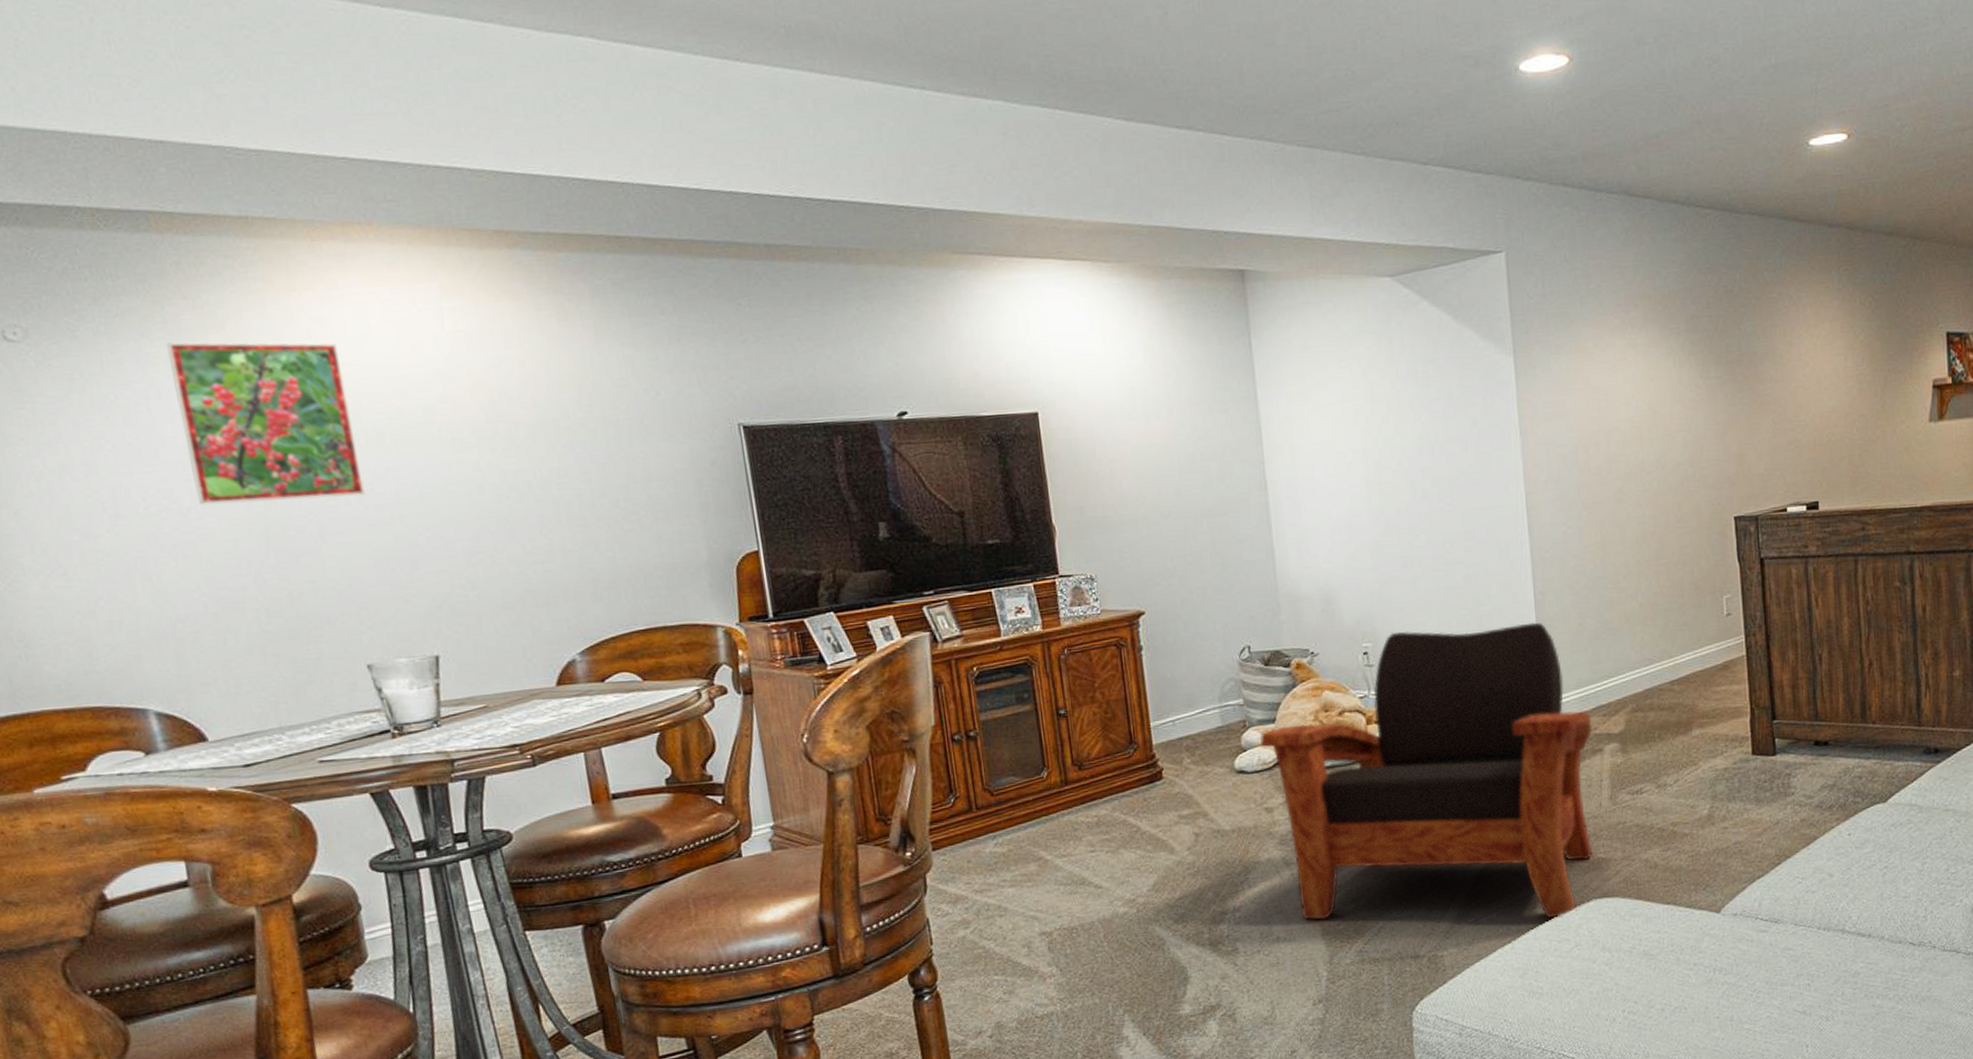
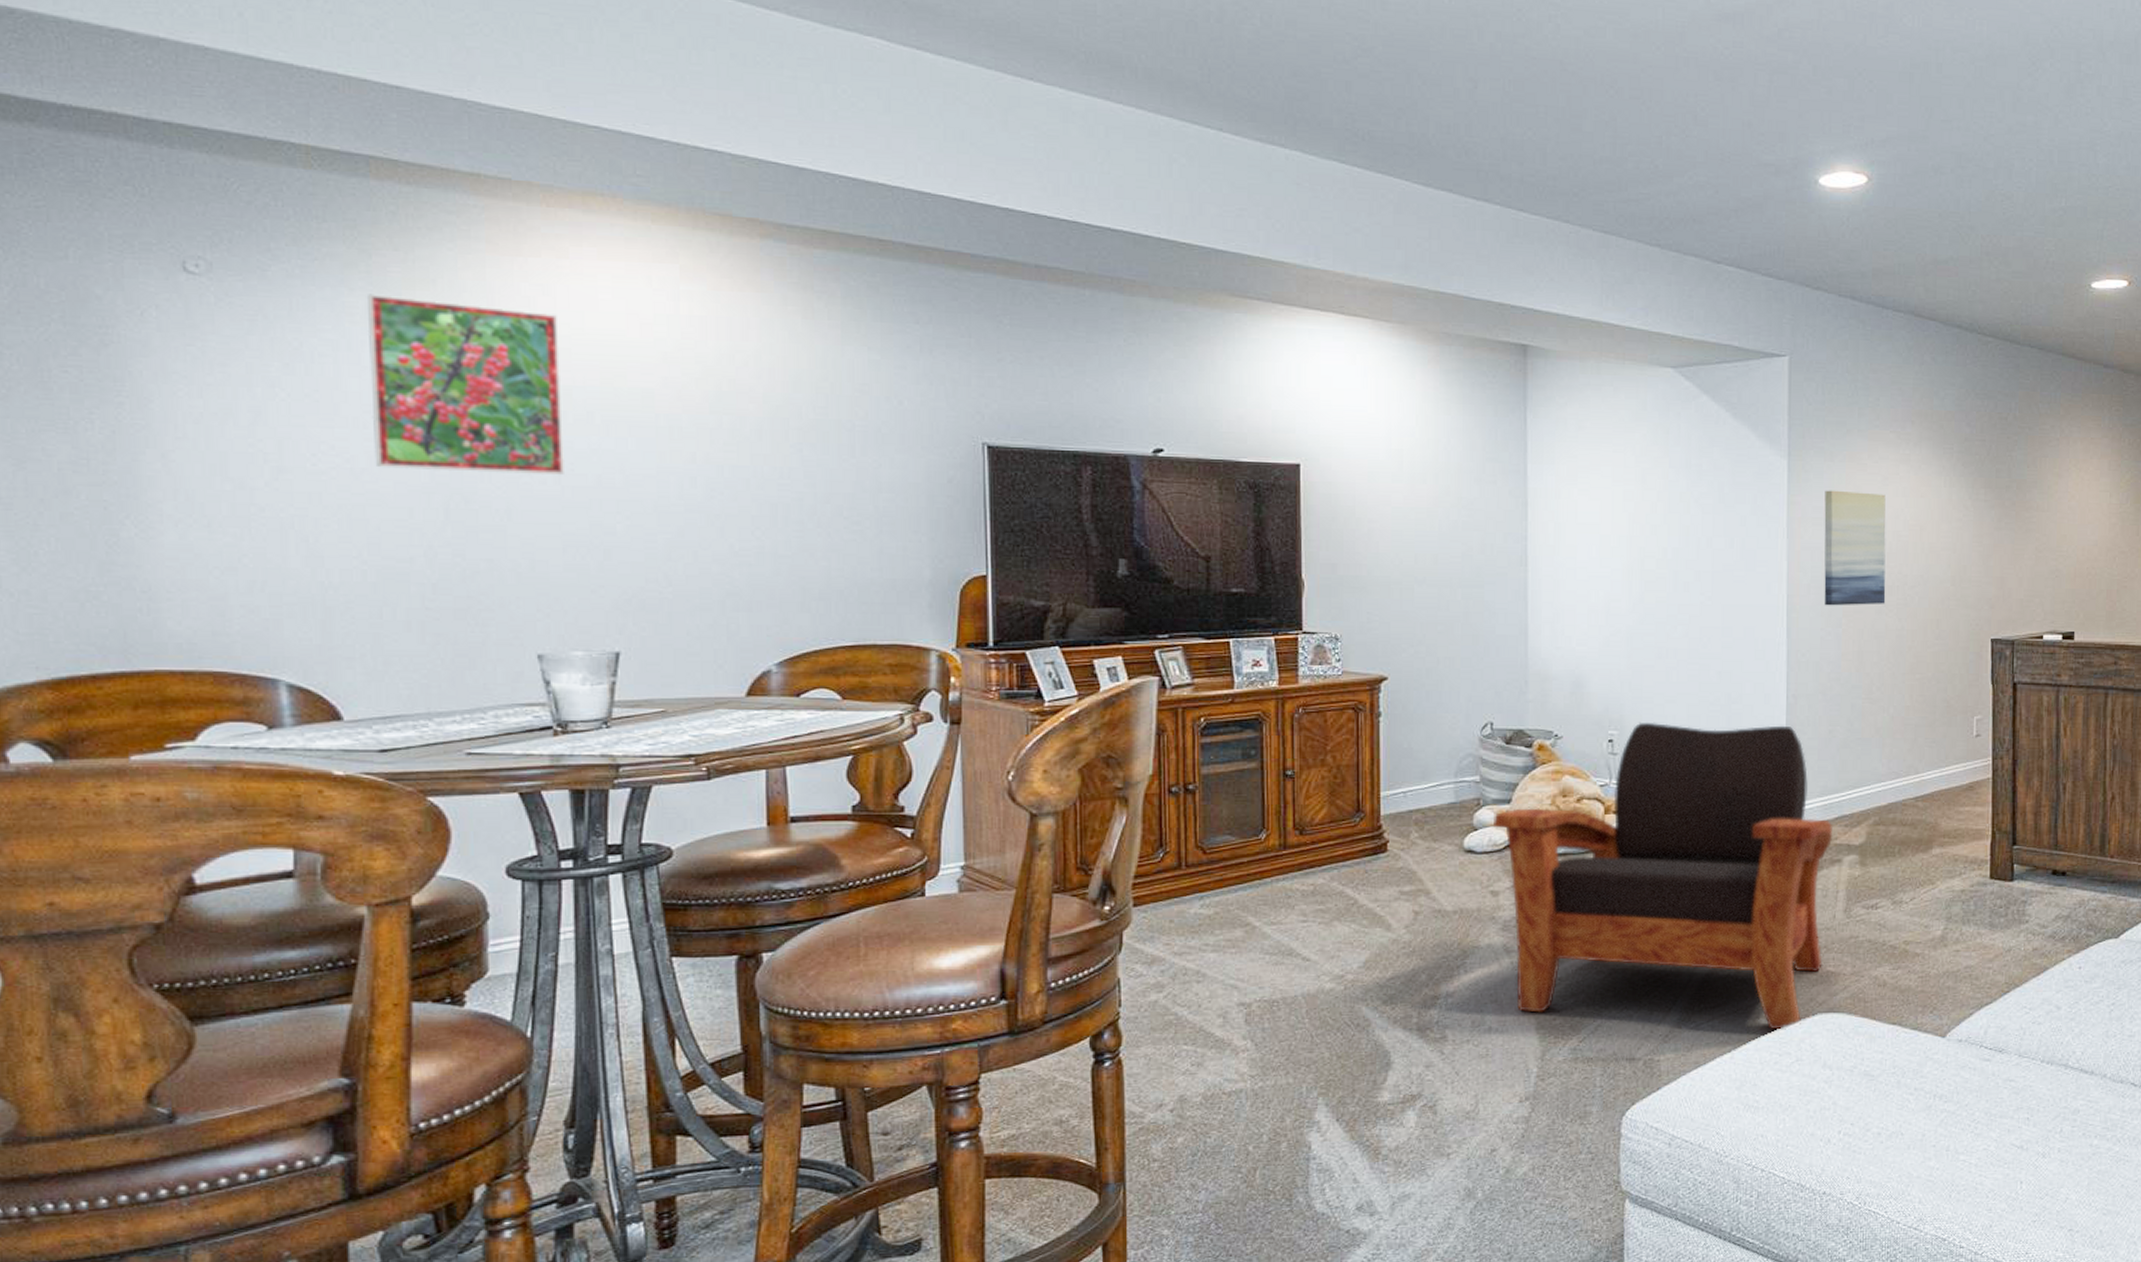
wall art: none [1554,382,1625,500] -> present [1824,490,1886,606]

